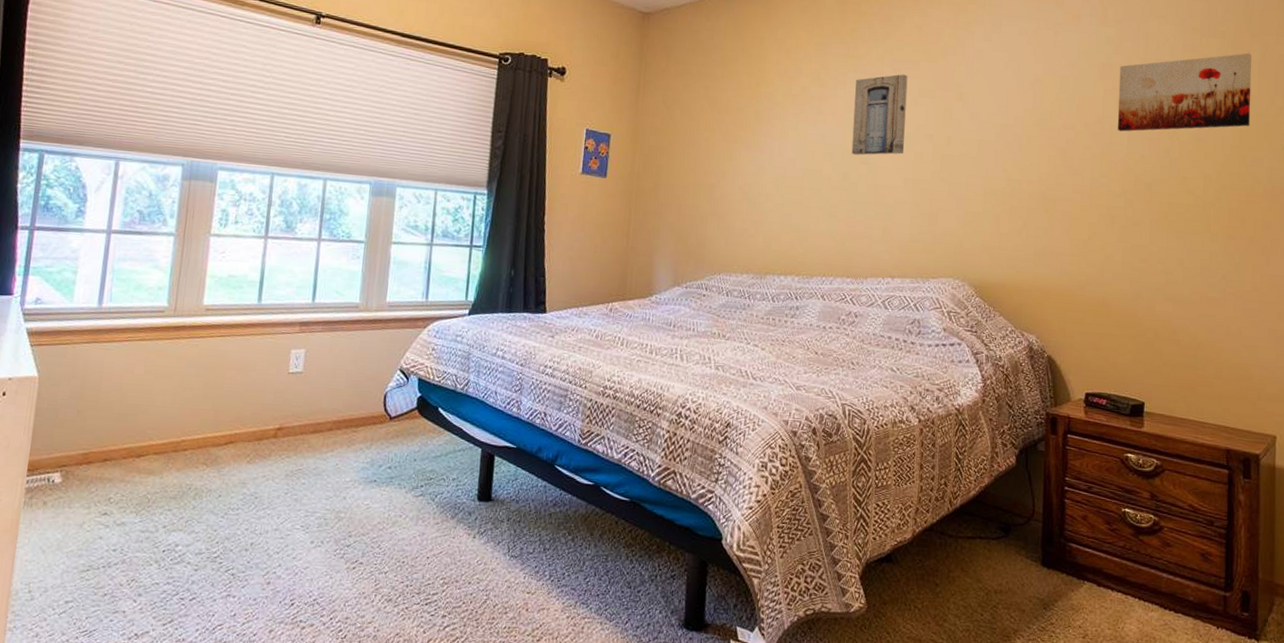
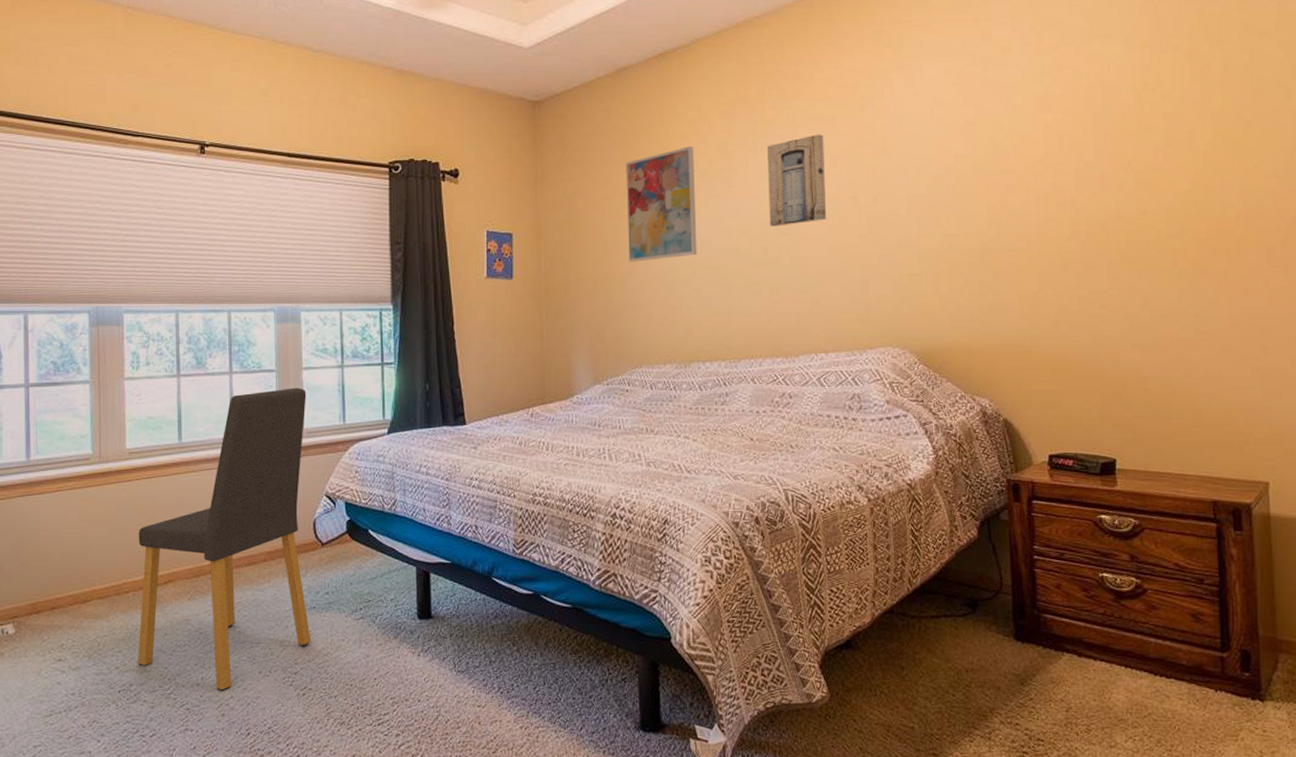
dining chair: none [186,260,393,558] -> present [138,387,311,691]
wall art: none [718,71,789,174] -> present [626,146,697,262]
wall art: present [1117,53,1252,132] -> none [1060,64,1215,169]

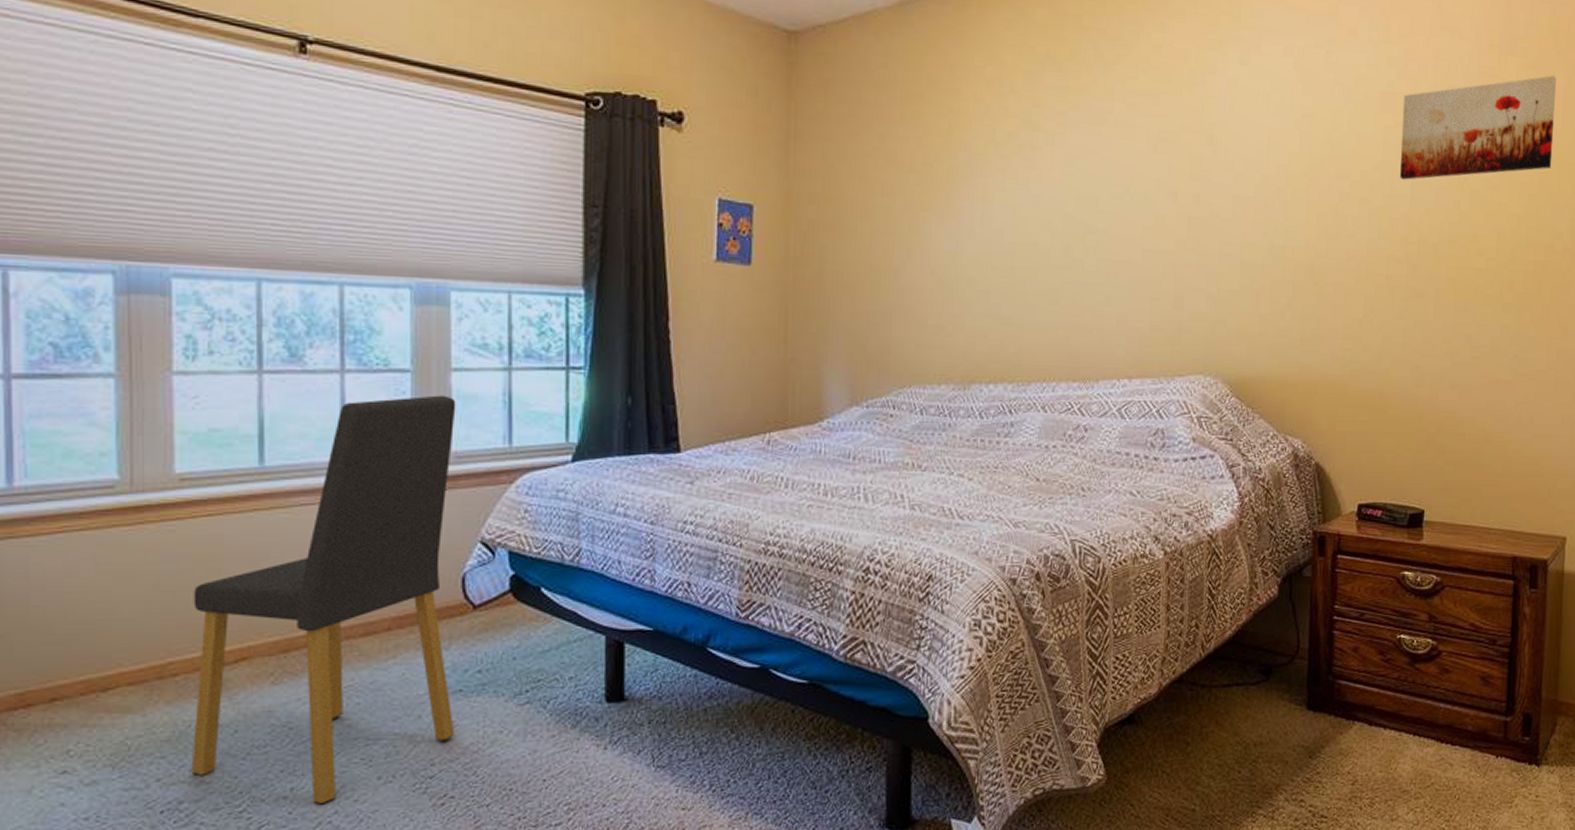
wall art: present [626,146,697,262] -> none [902,111,991,254]
wall art: present [767,134,827,227] -> none [1075,111,1145,222]
wall art: none [1060,64,1215,169] -> present [1400,75,1556,180]

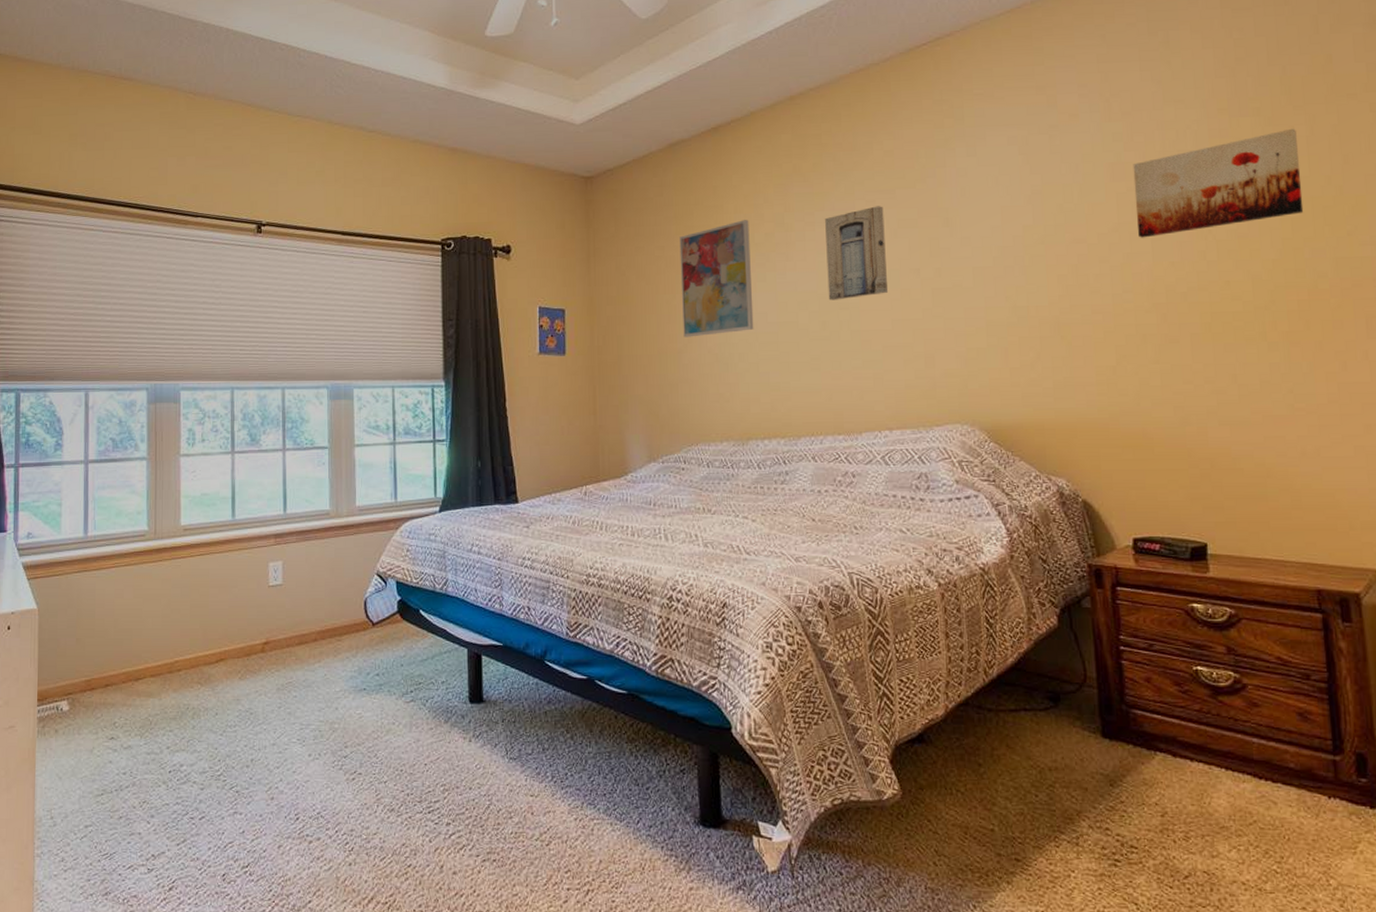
dining chair: present [191,395,456,805] -> none [188,464,361,774]
wall art: none [902,111,991,254] -> present [679,220,754,337]
wall art: none [1075,111,1145,222] -> present [825,206,889,300]

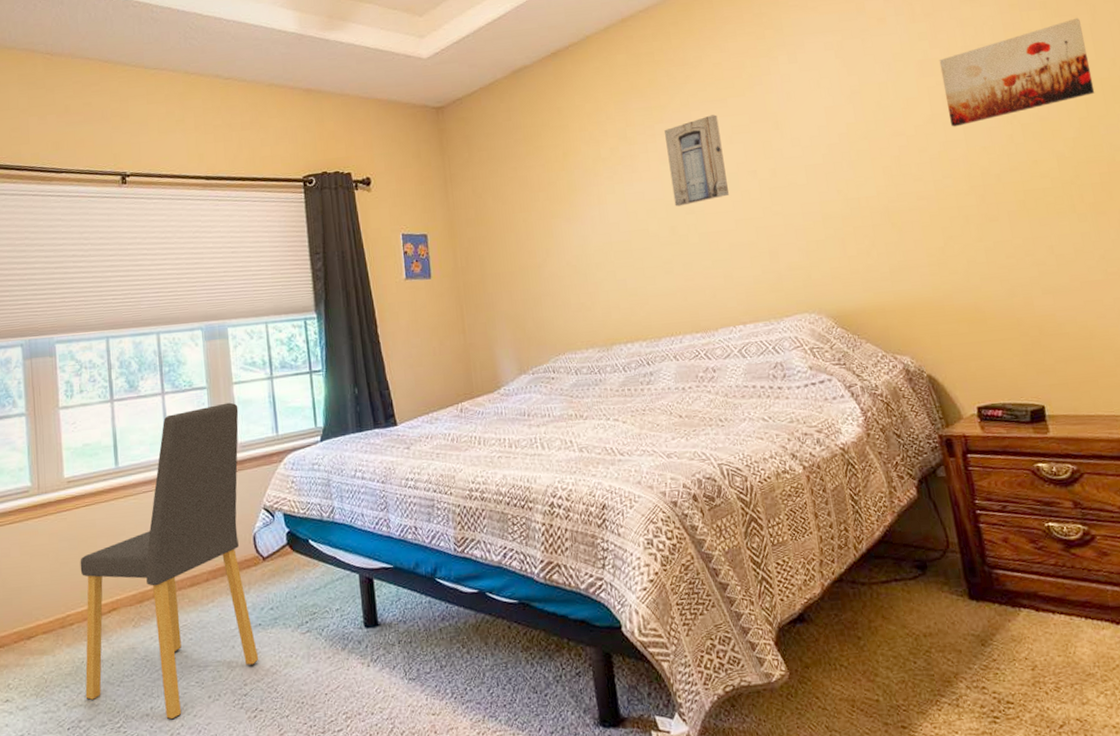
dining chair: none [188,464,361,774] -> present [80,402,259,720]
wall art: present [679,220,754,337] -> none [530,137,608,252]

